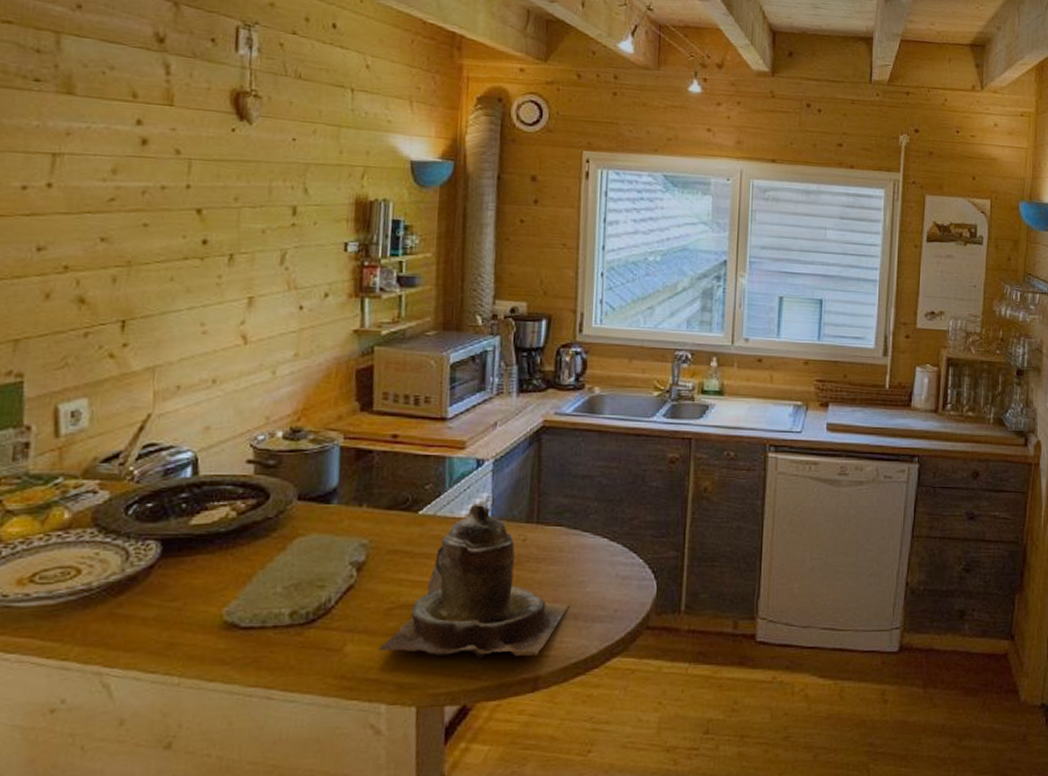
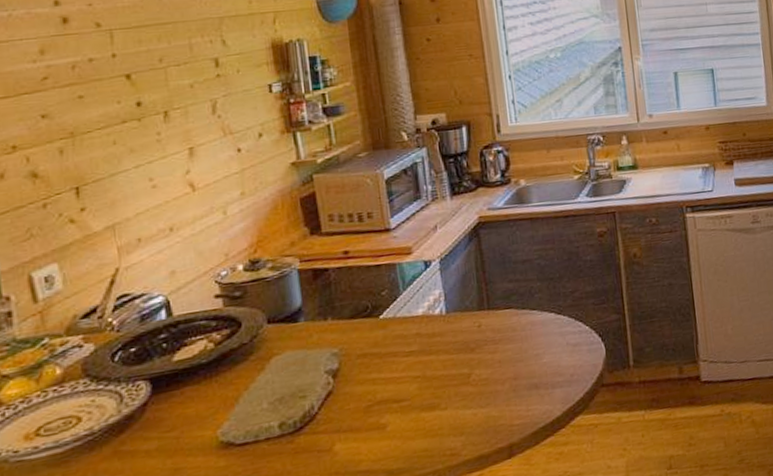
teapot: present [379,503,569,659] -> none [365,300,530,445]

